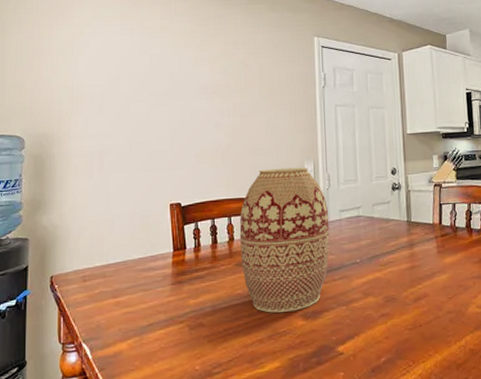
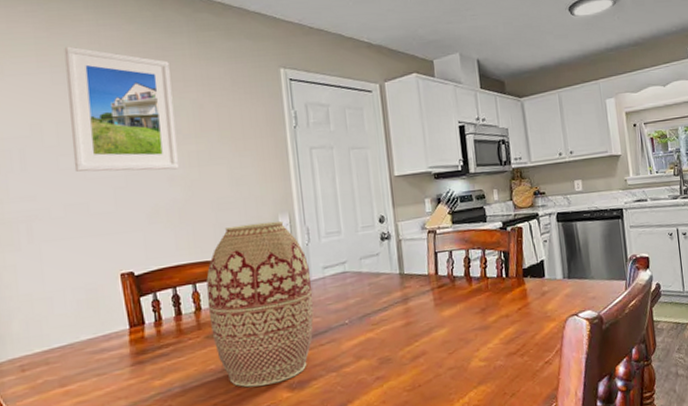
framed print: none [141,13,225,118] -> present [64,46,179,172]

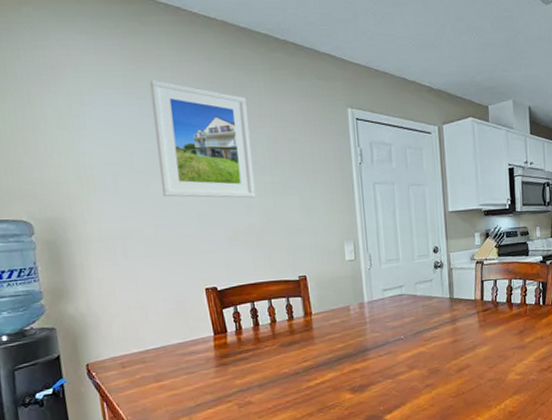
vase: present [206,220,314,388] -> none [280,247,374,389]

